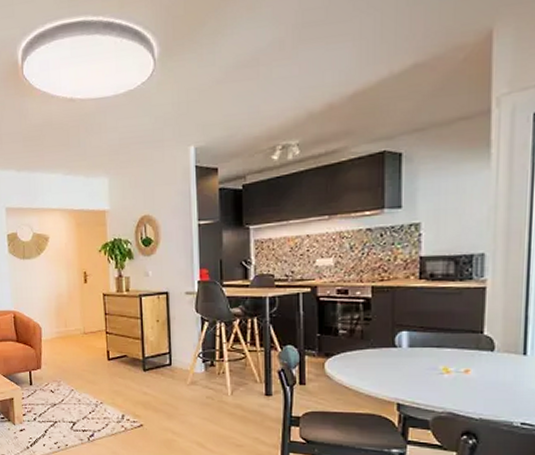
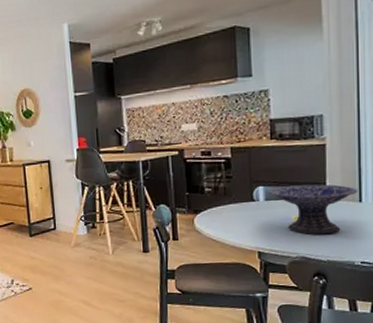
decorative bowl: none [413,332,523,388] -> present [268,184,358,234]

